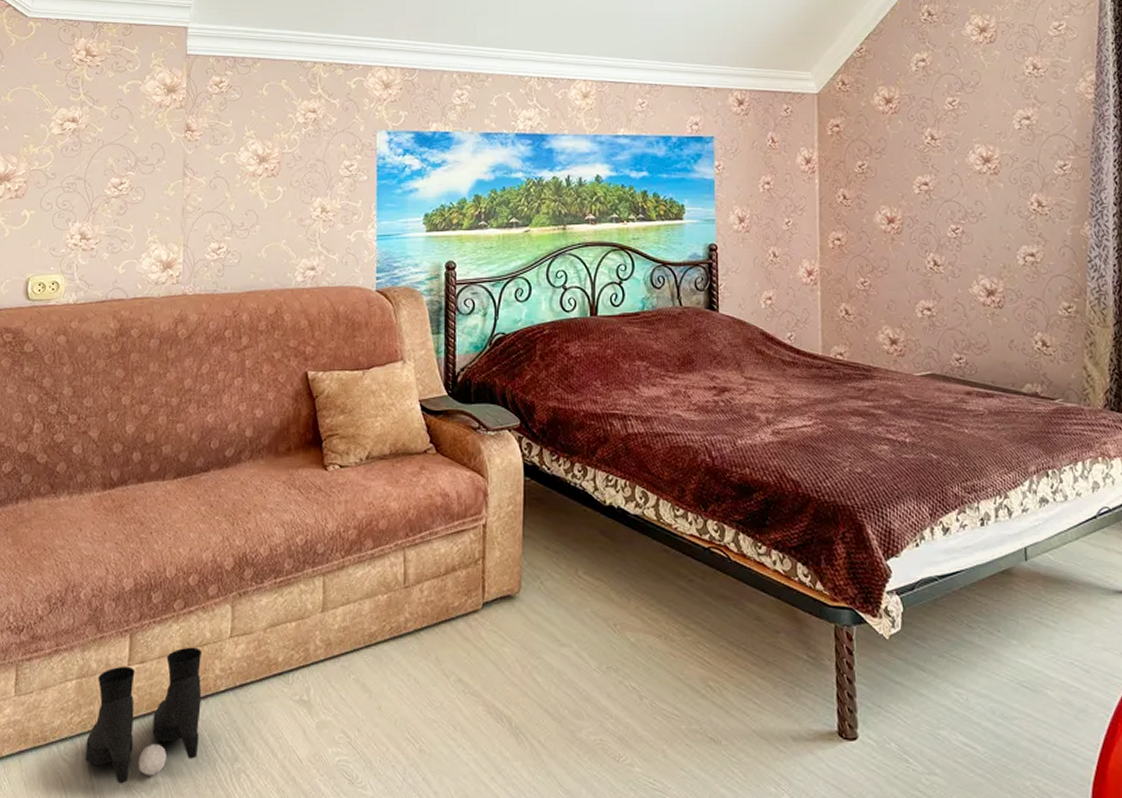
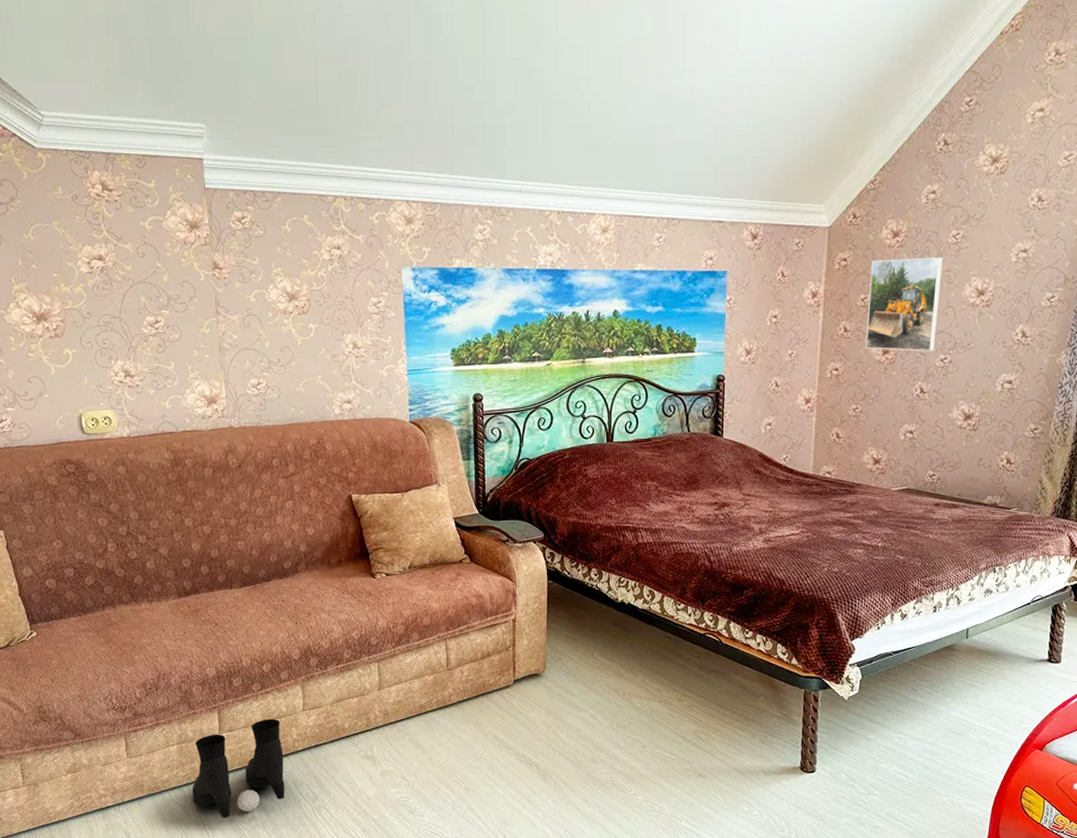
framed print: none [865,124,944,221] -> present [865,257,943,351]

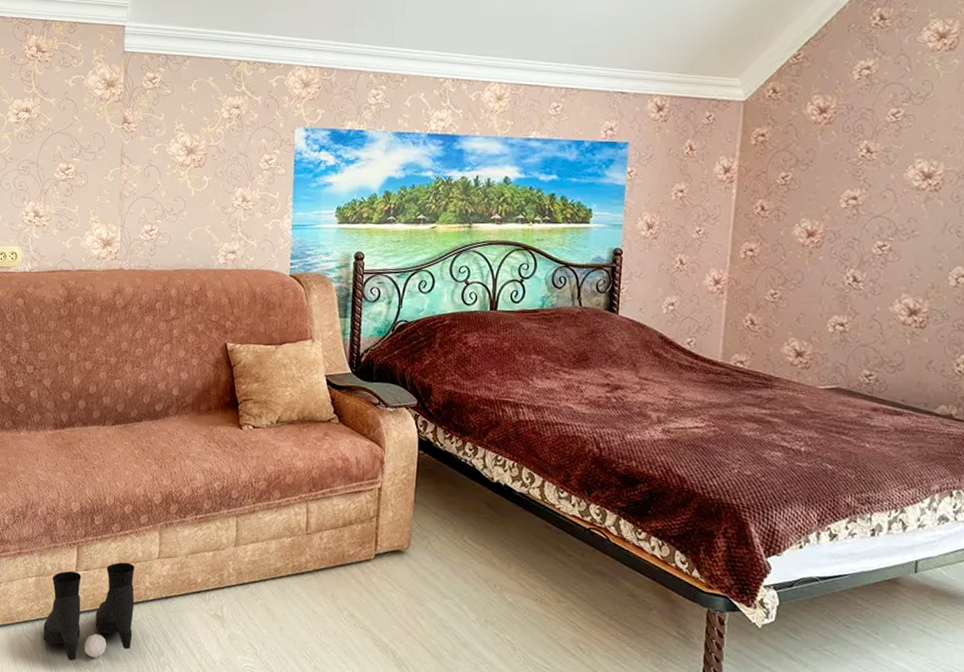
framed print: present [865,257,943,351] -> none [786,136,880,237]

